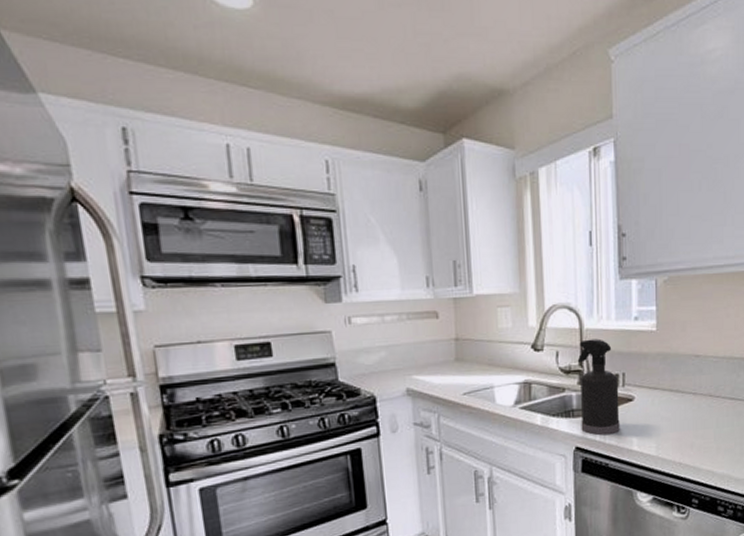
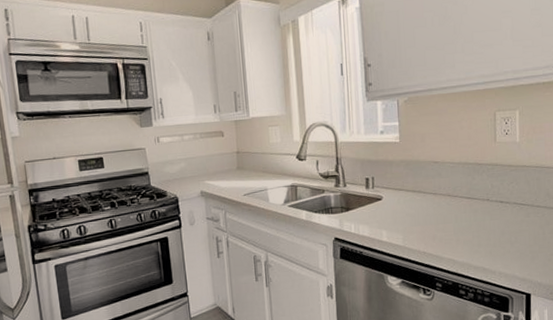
spray bottle: present [577,338,620,436] -> none [334,149,371,229]

